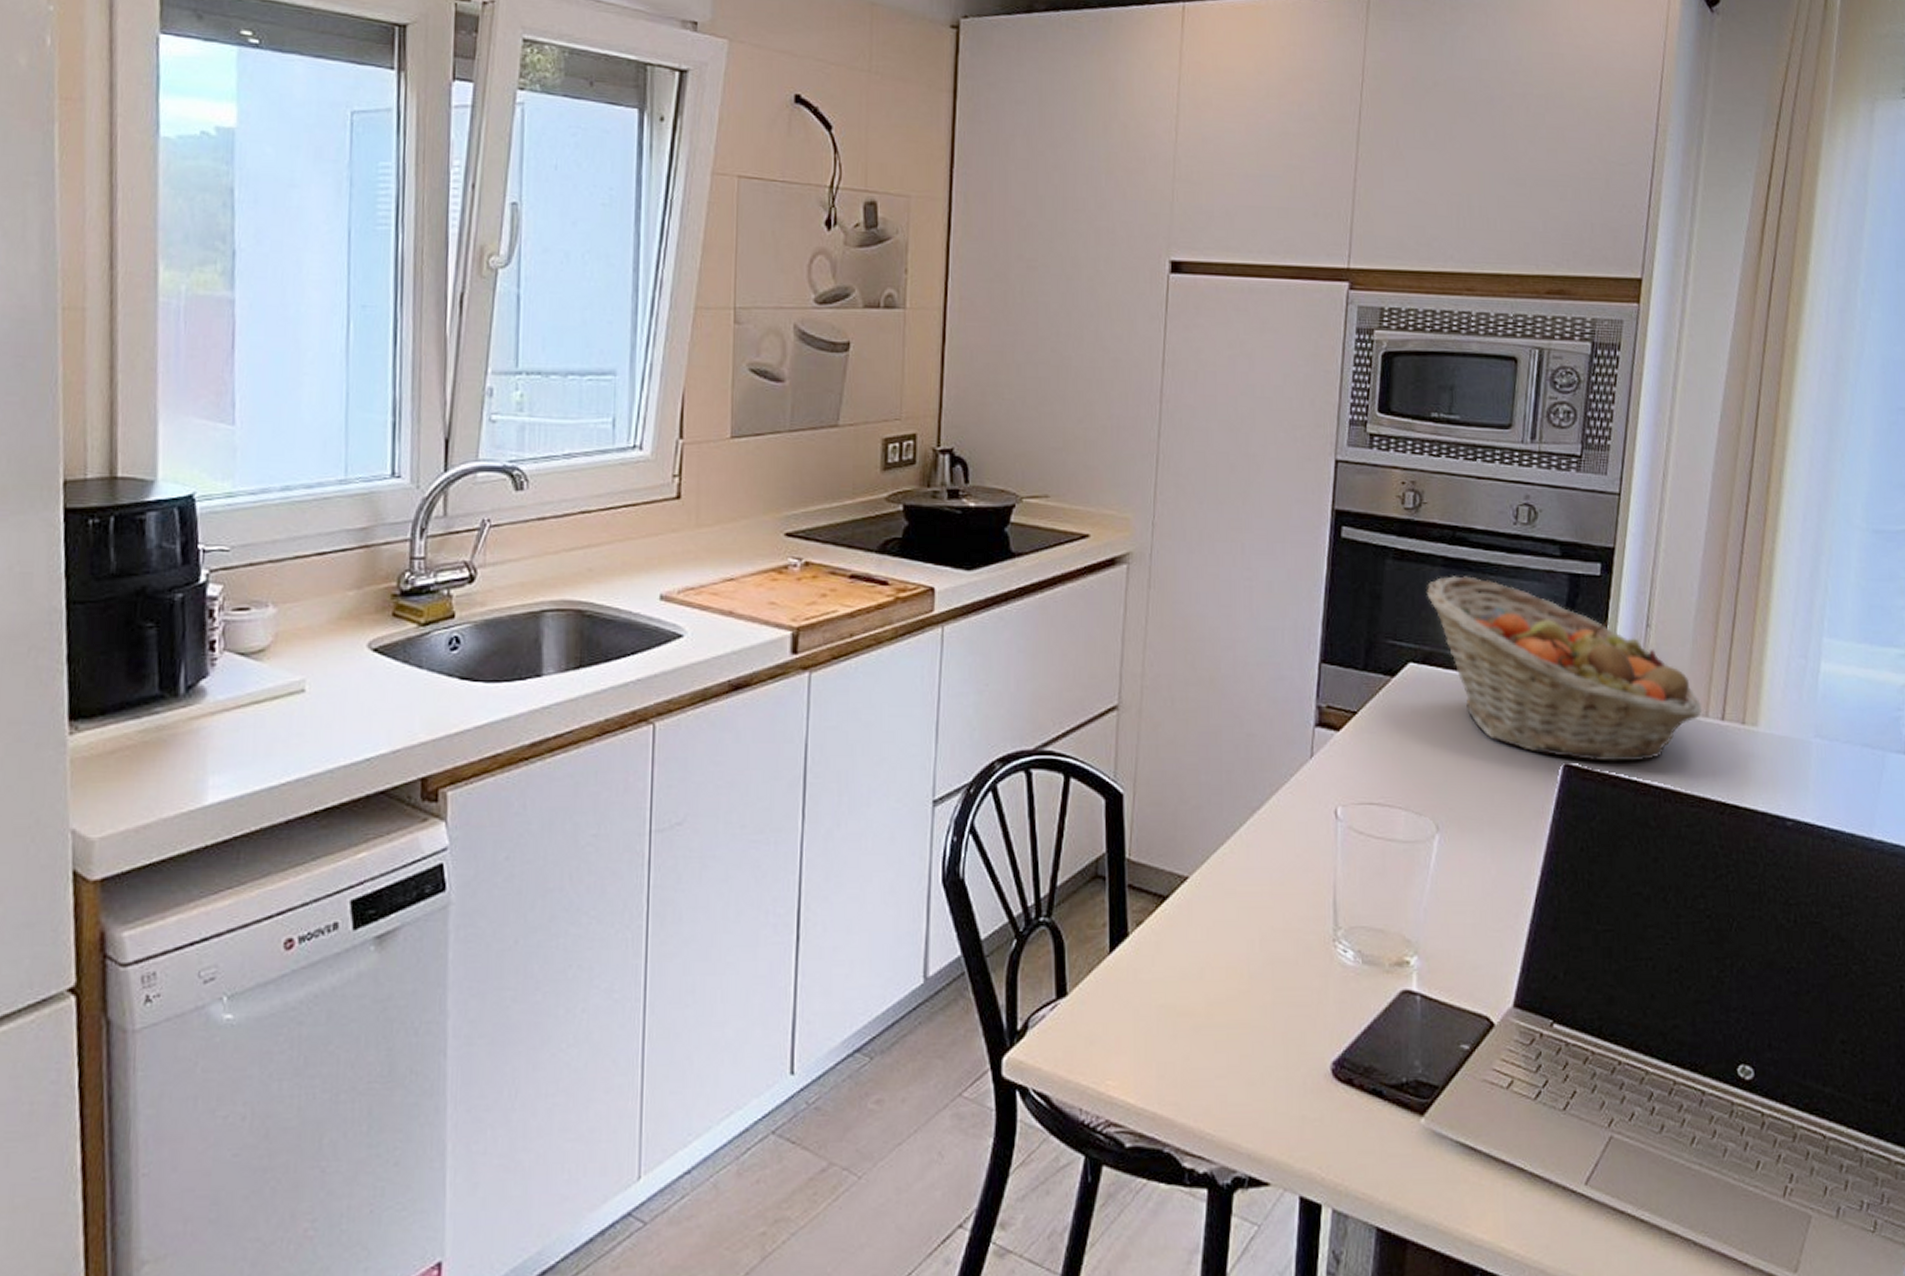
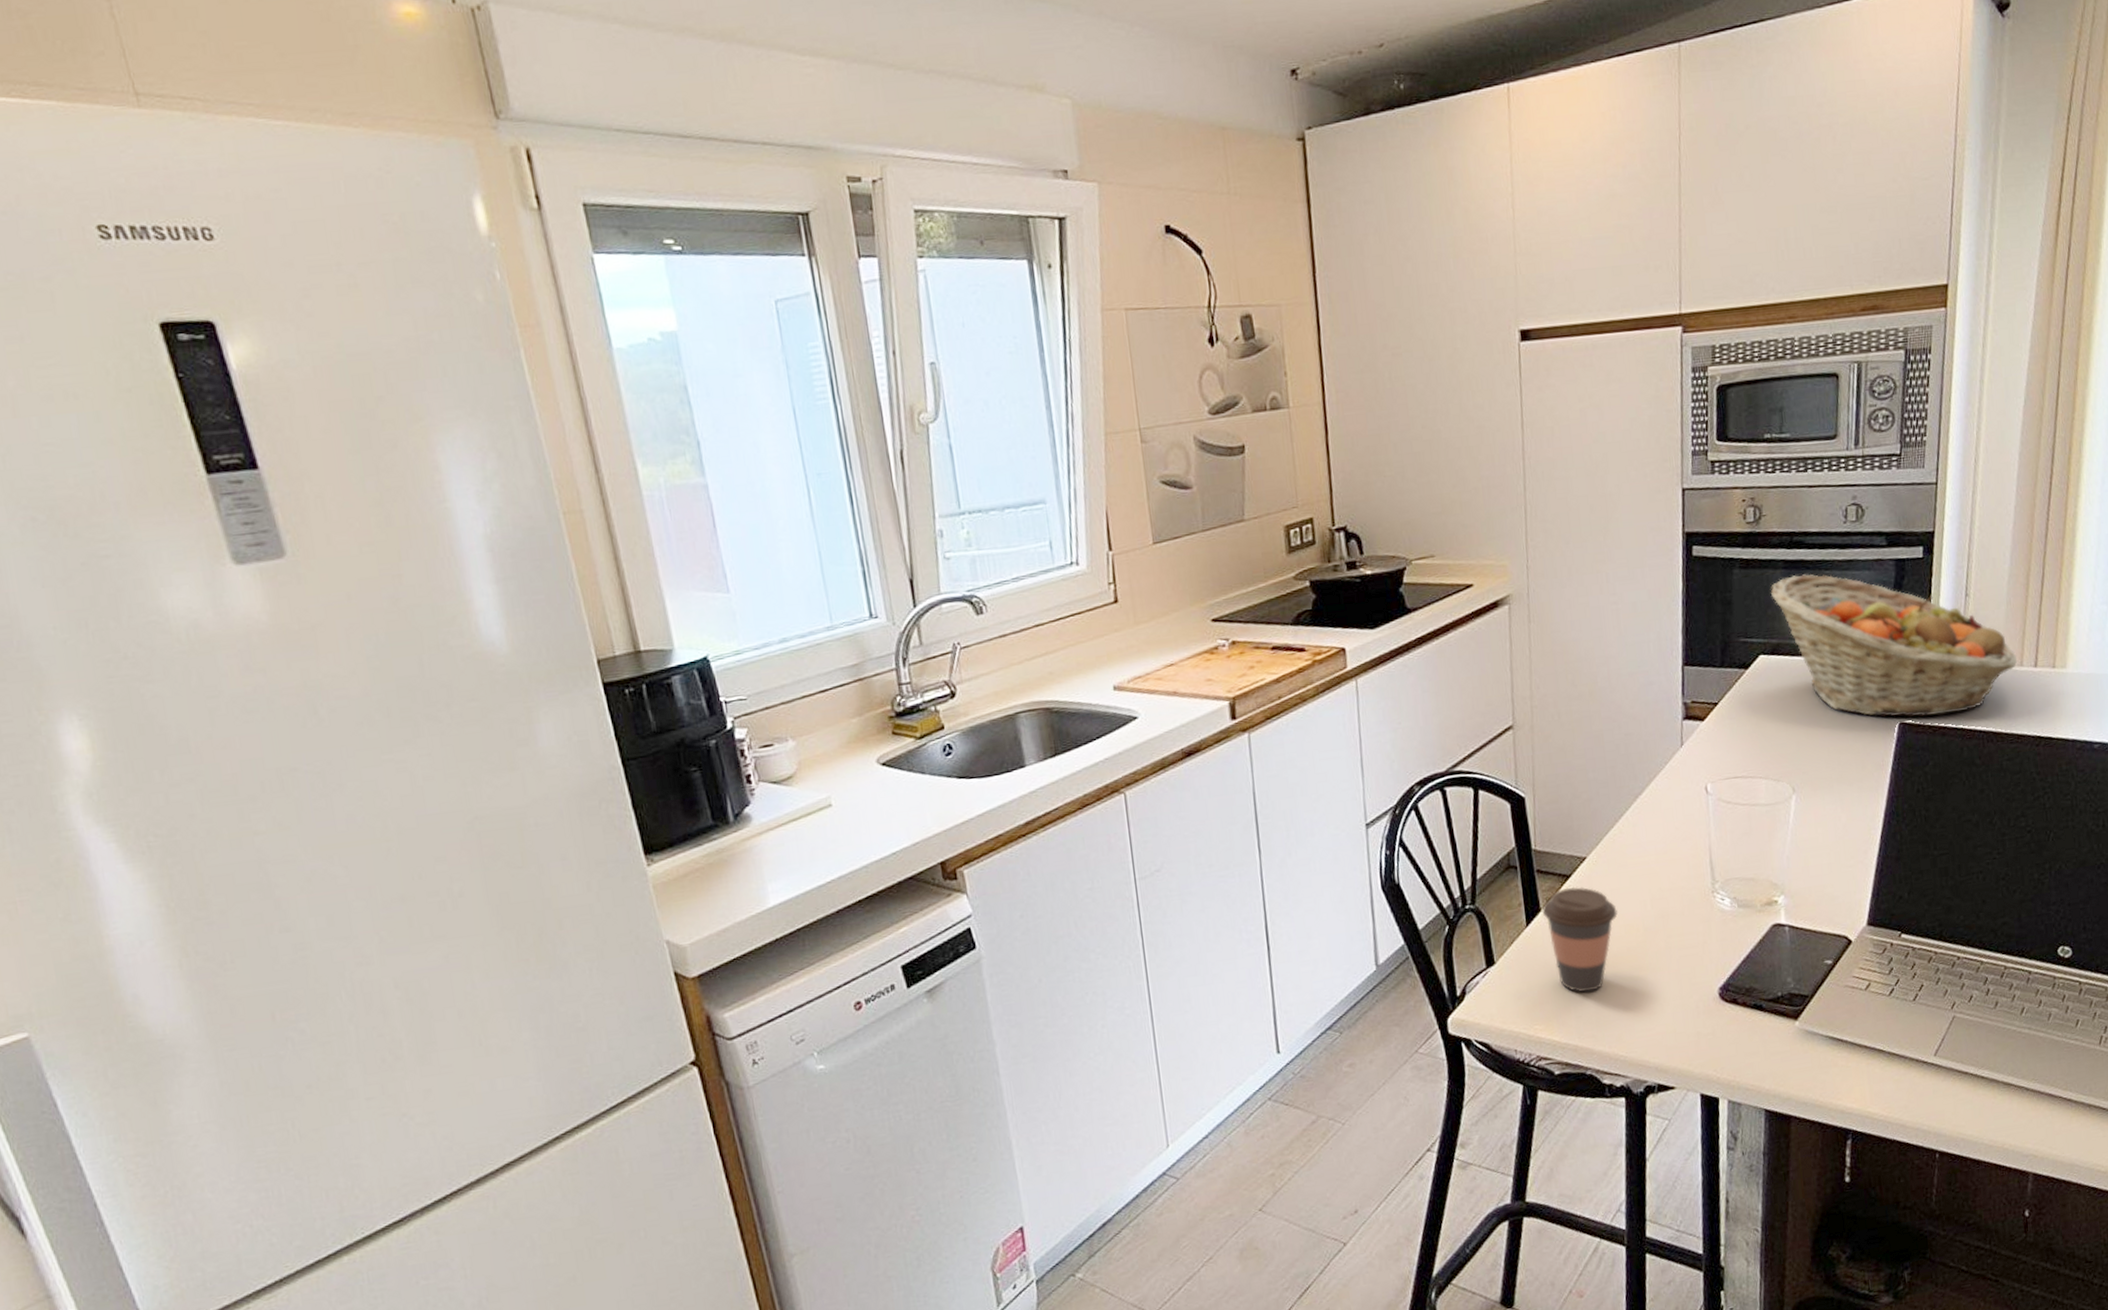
coffee cup: none [1129,911,1219,1046] -> present [1542,886,1618,993]

